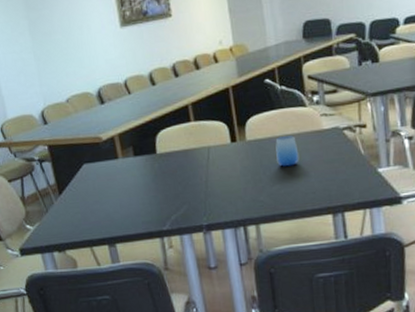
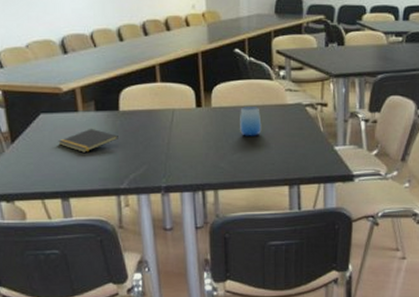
notepad: none [101,173,158,198] -> present [58,128,118,152]

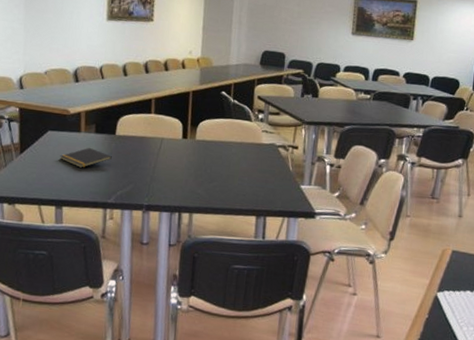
cup: present [240,107,262,136] -> none [218,142,238,169]

